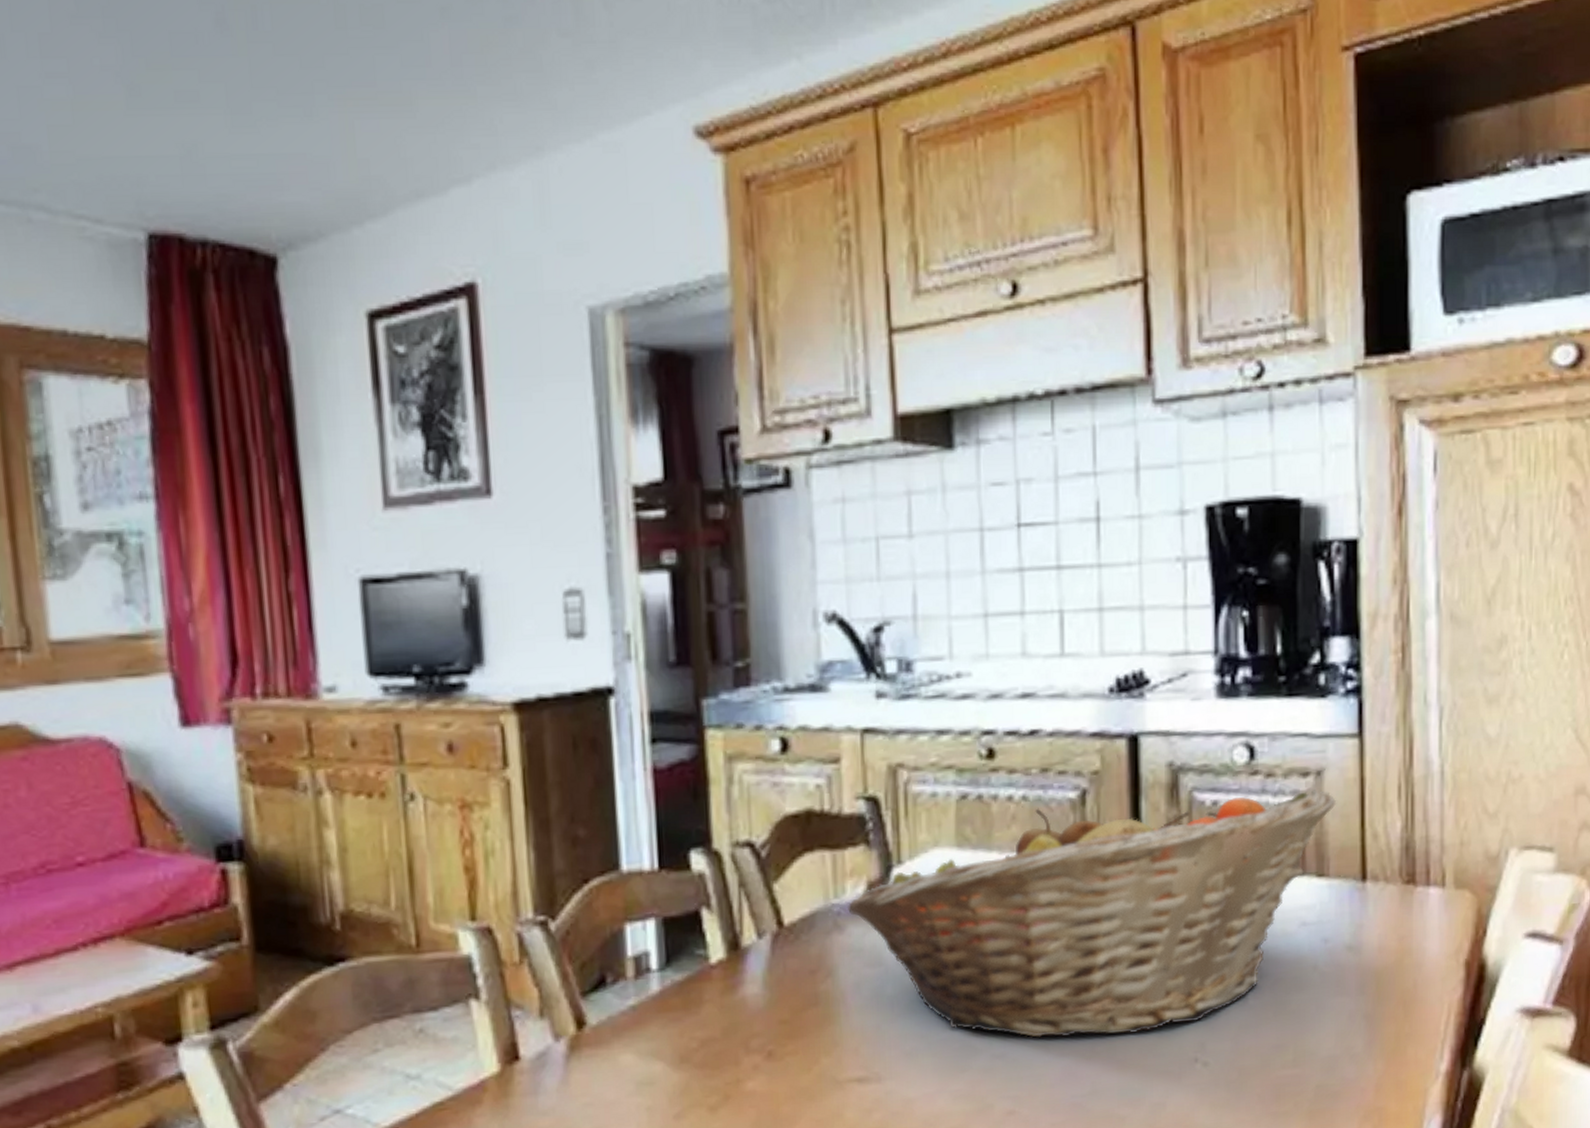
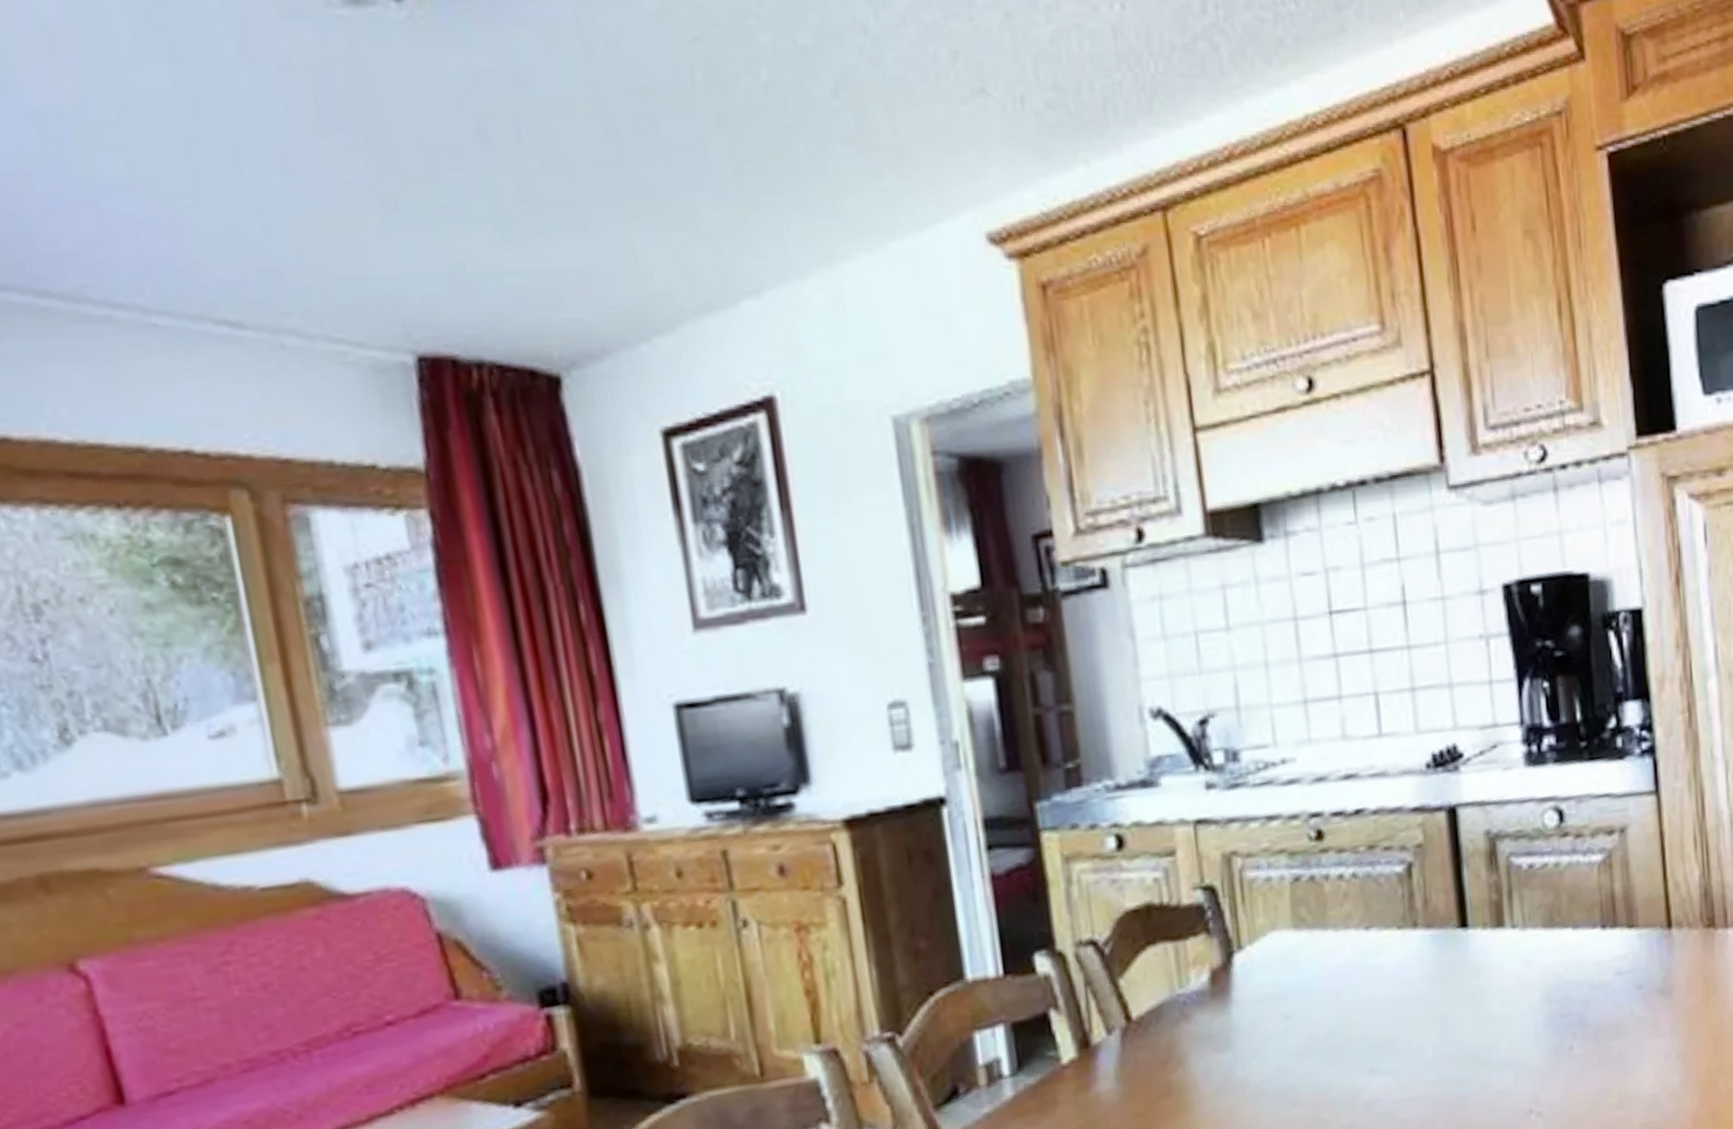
fruit basket: present [846,790,1337,1038] -> none [1192,846,1641,1105]

